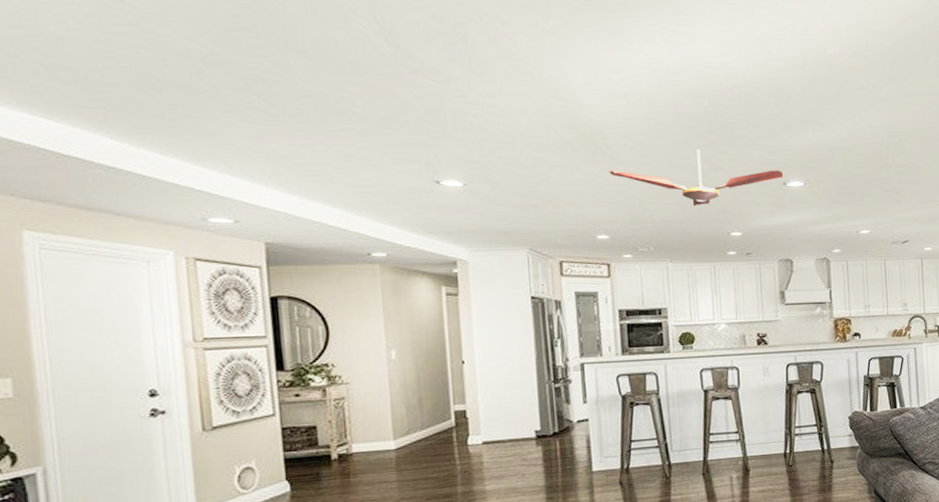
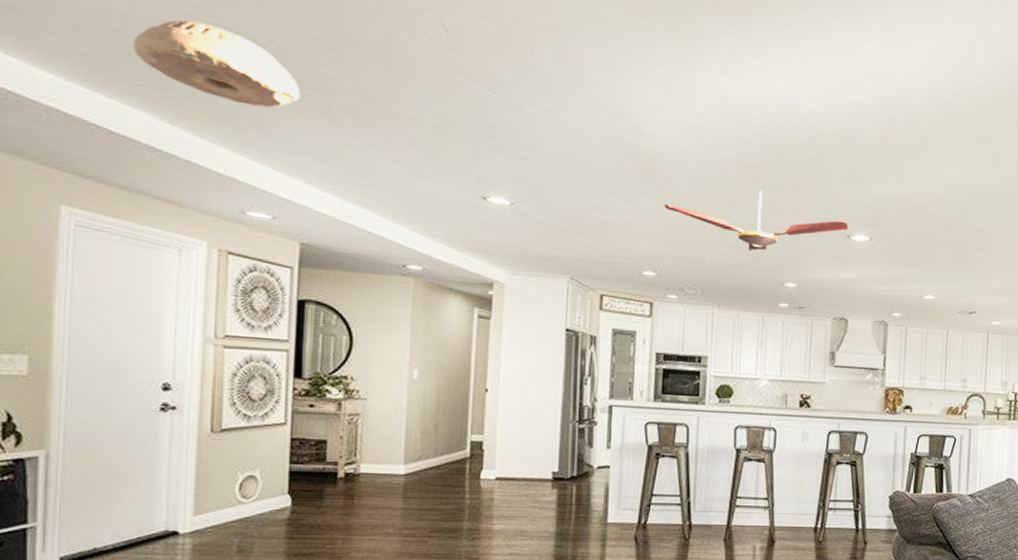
ceiling light: none [72,39,246,116] -> present [134,20,300,108]

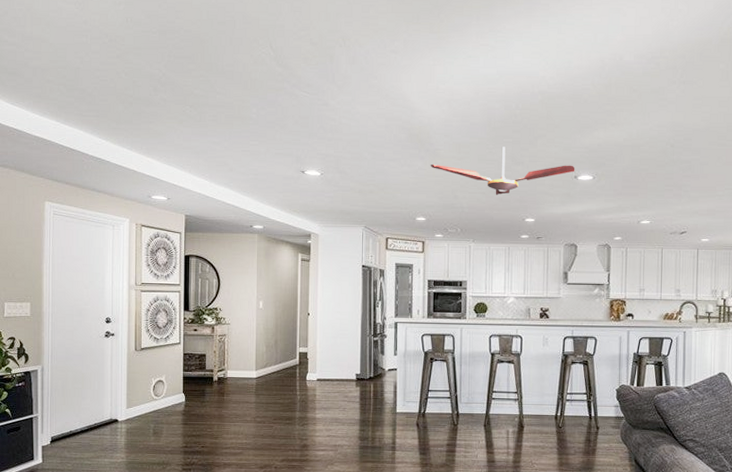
ceiling light: present [134,20,300,108] -> none [83,67,182,122]

